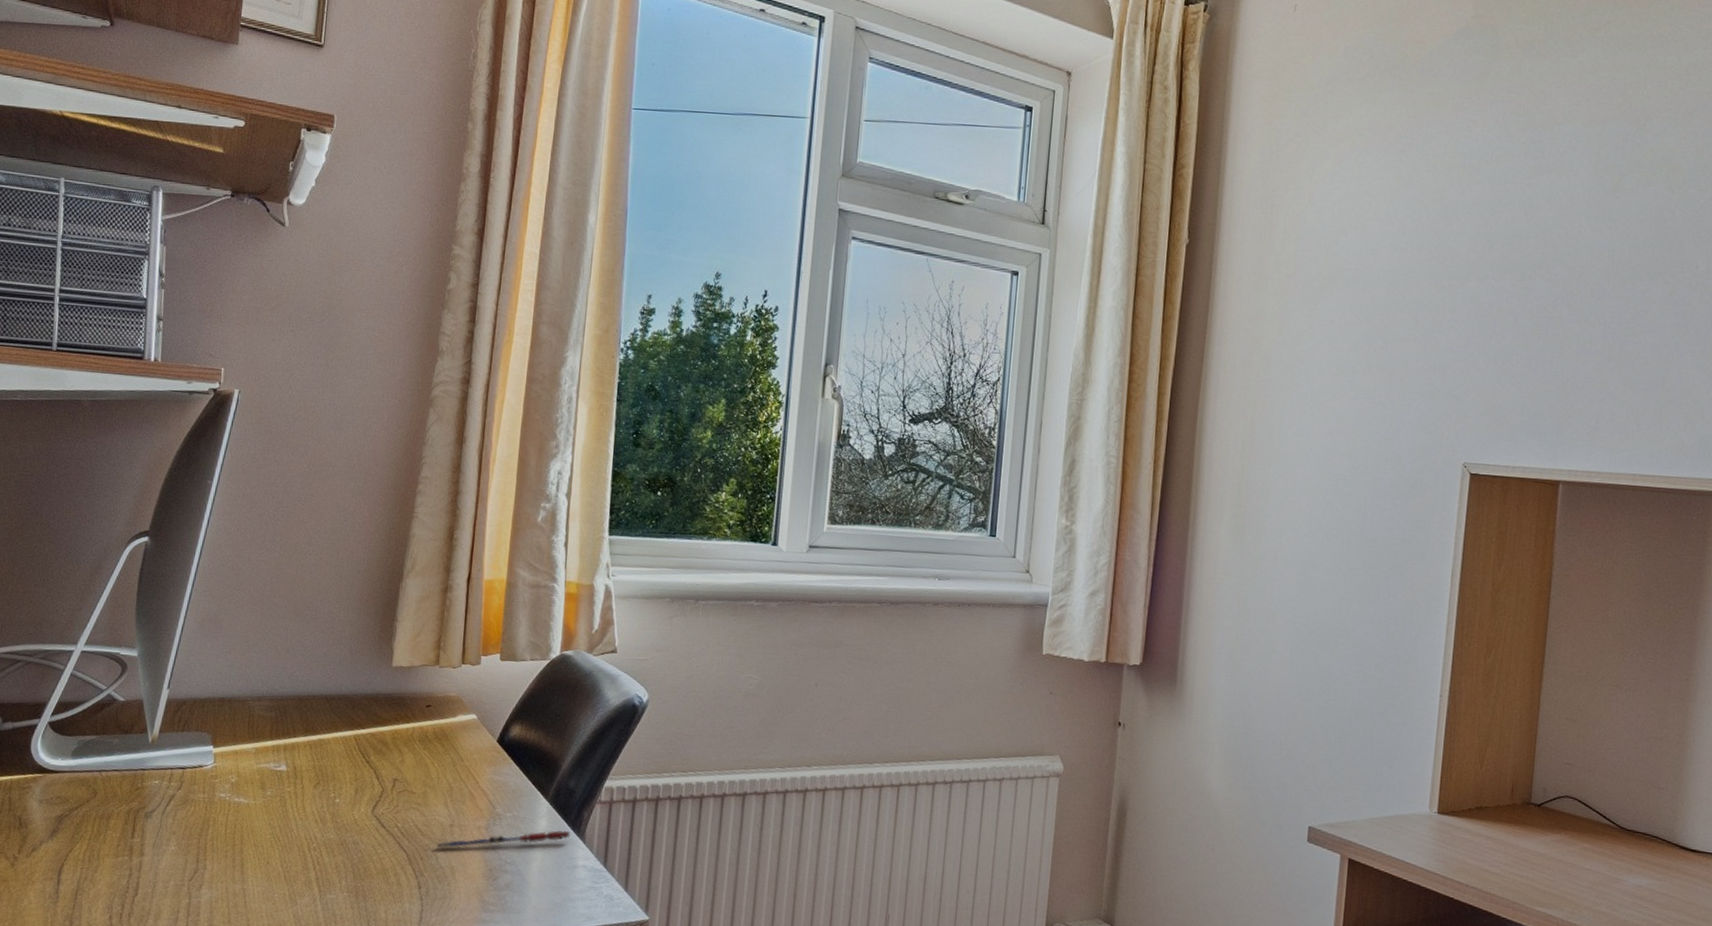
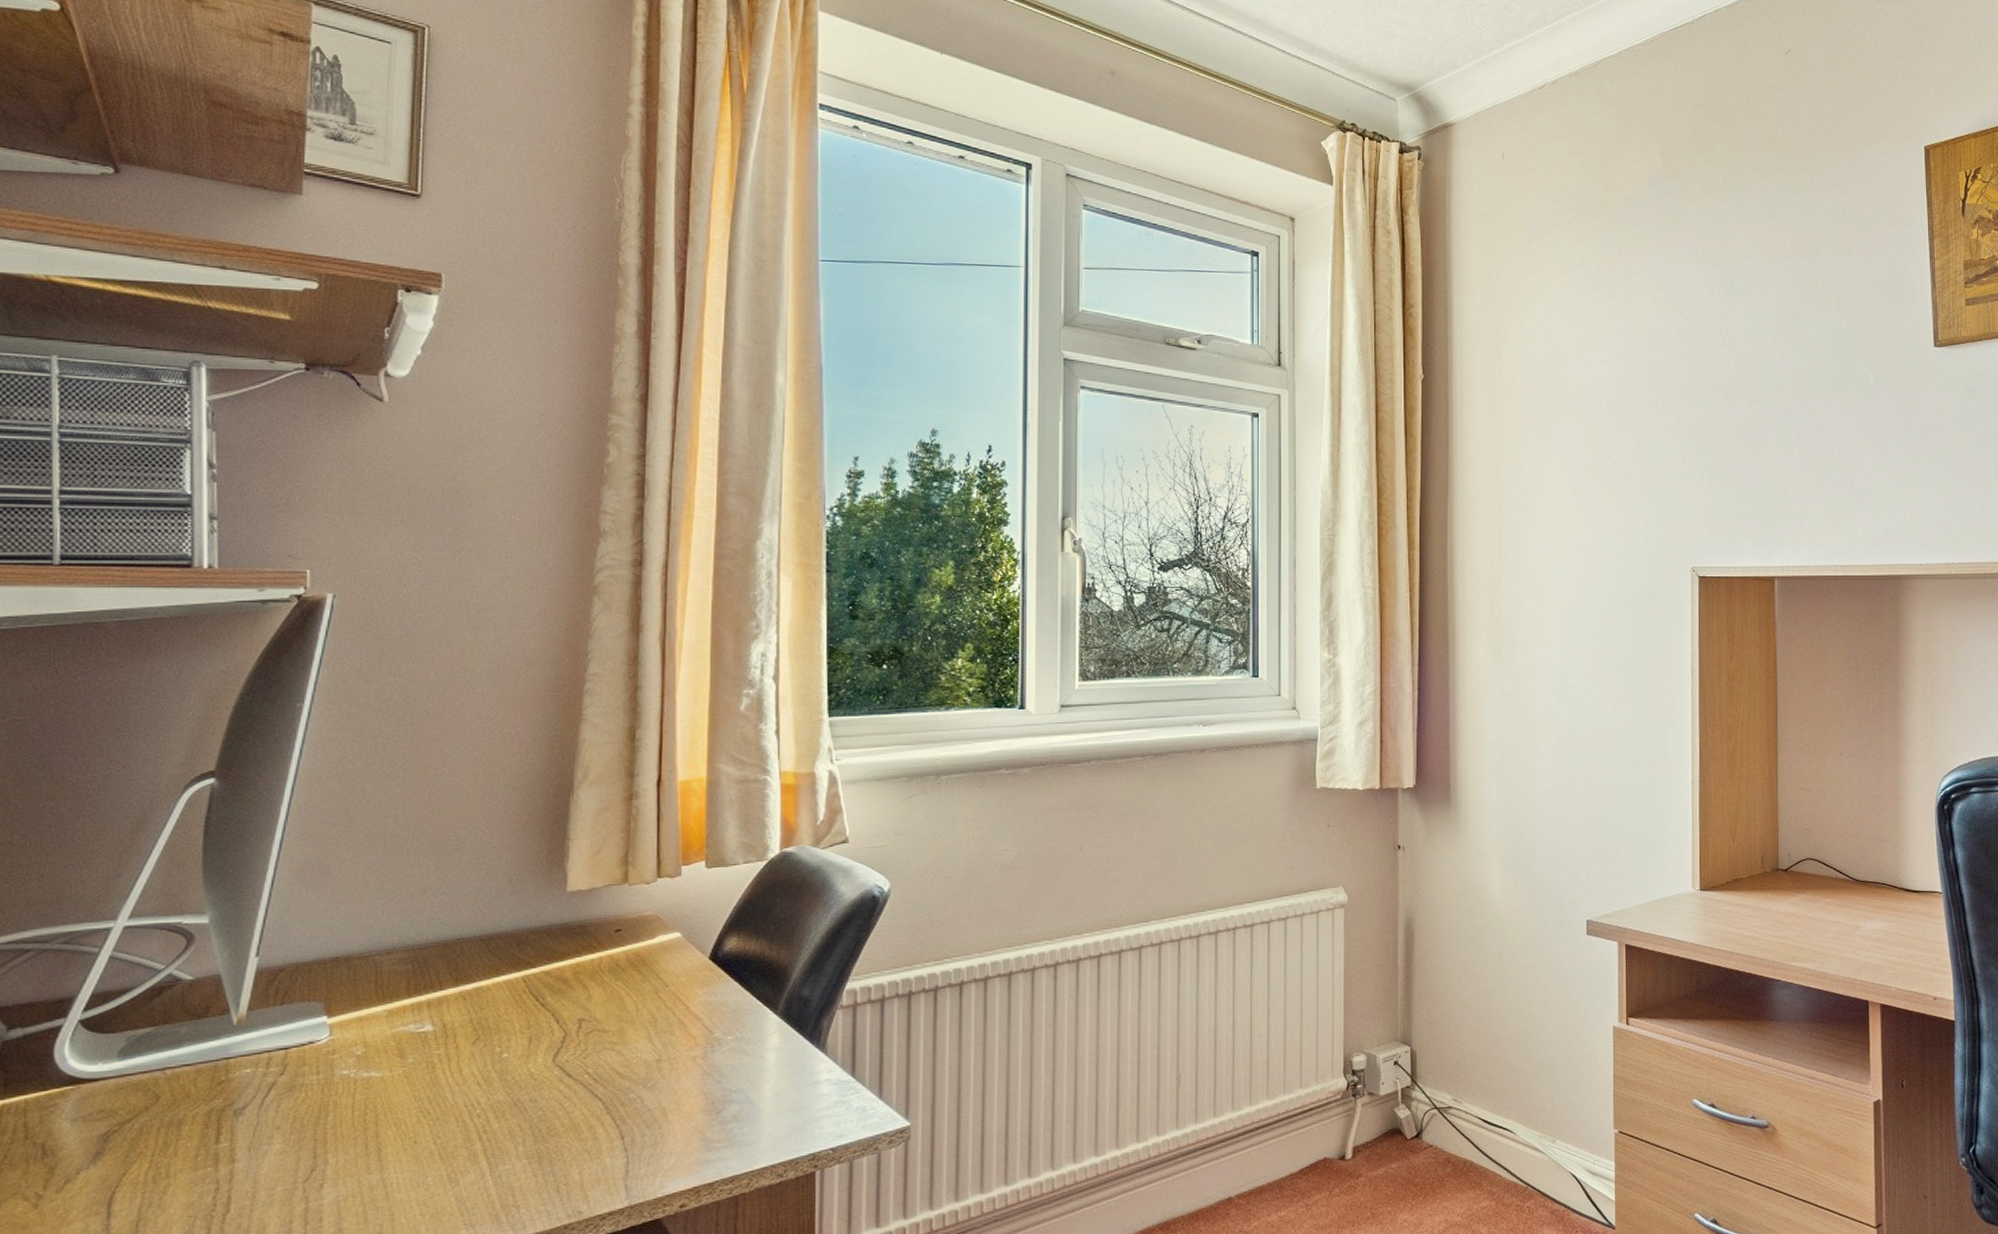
pen: present [435,830,571,849] -> none [640,1044,809,1090]

